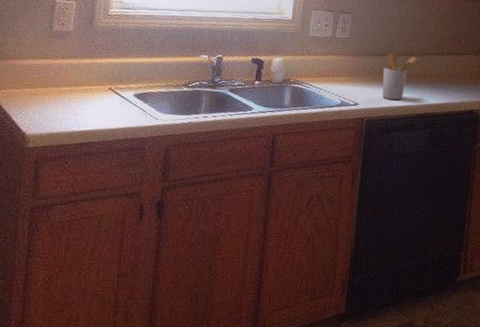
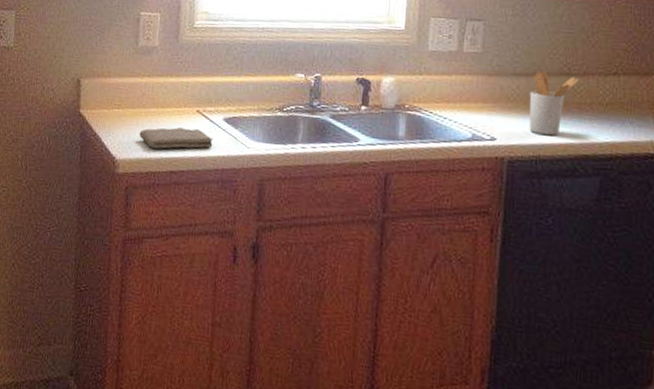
washcloth: none [51,104,124,124] -> present [139,127,213,149]

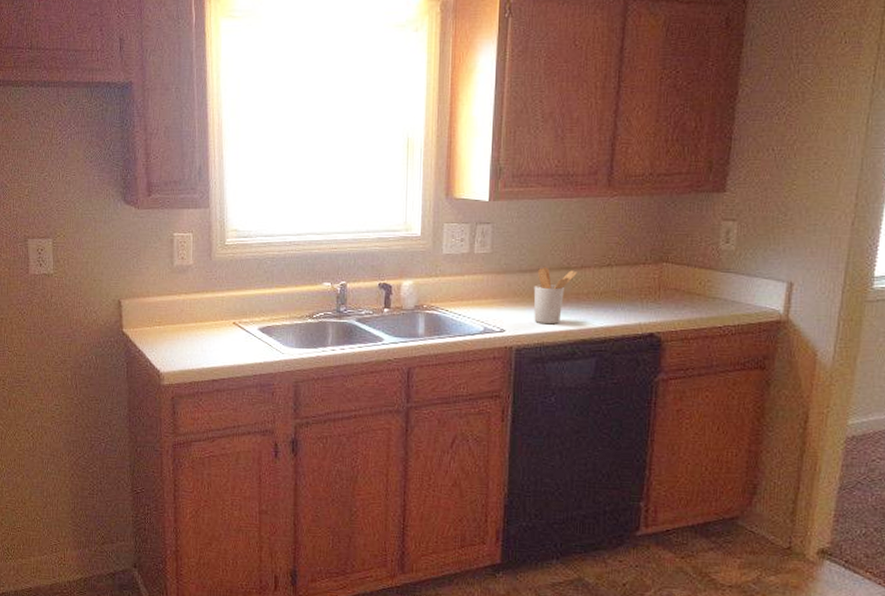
washcloth: present [139,127,213,149] -> none [180,339,250,360]

